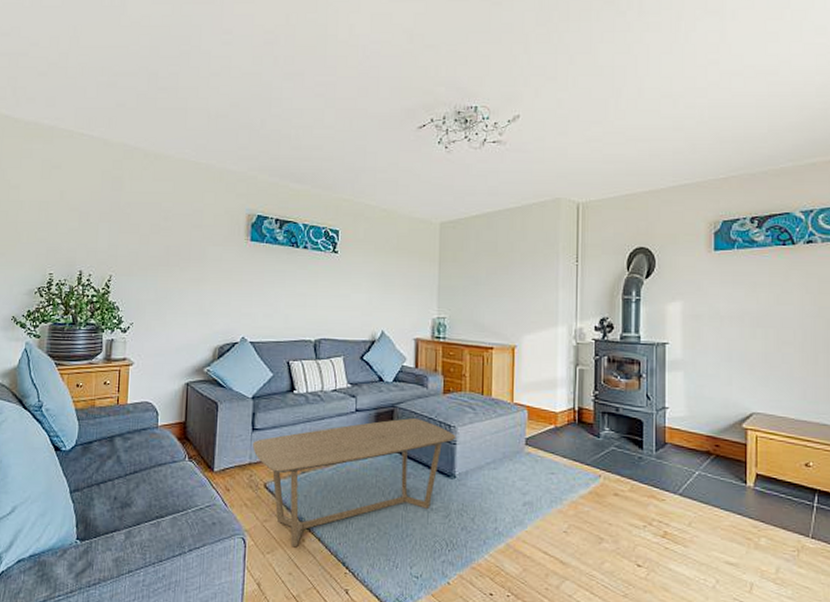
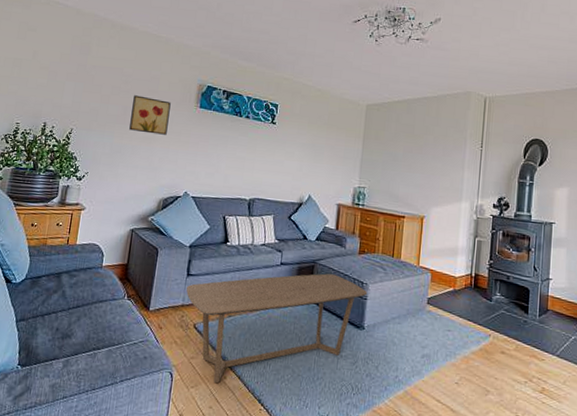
wall art: none [174,232,218,275] -> present [129,95,171,135]

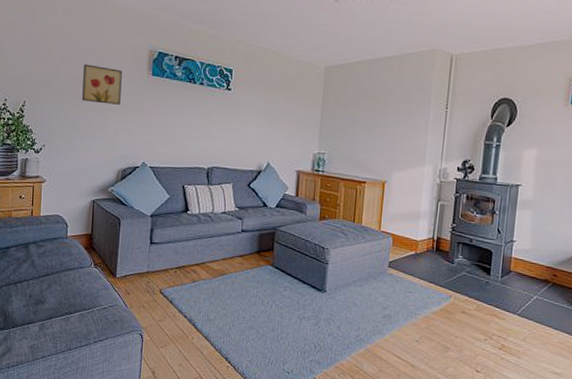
coffee table: present [186,273,368,383] -> none [150,239,329,343]

